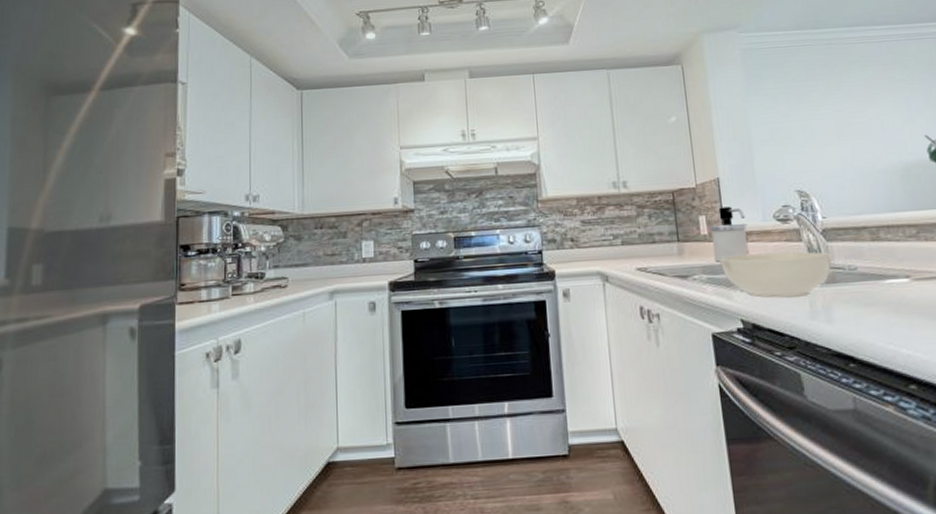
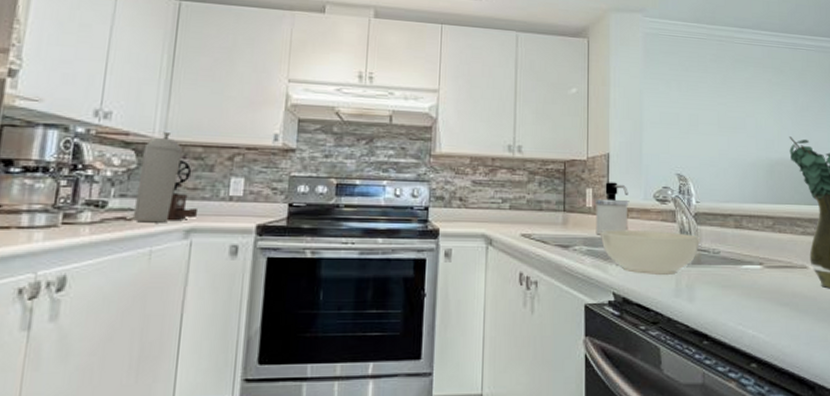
canister: none [286,207,320,289] -> present [132,132,184,223]
coffee grinder: none [313,230,339,286] -> present [166,160,199,222]

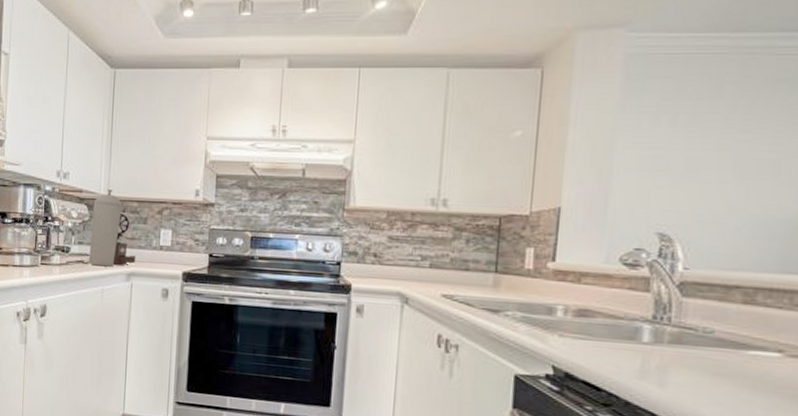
soap dispenser: present [594,182,628,235] -> none [535,241,584,301]
bowl: present [600,230,701,275] -> none [540,295,686,353]

